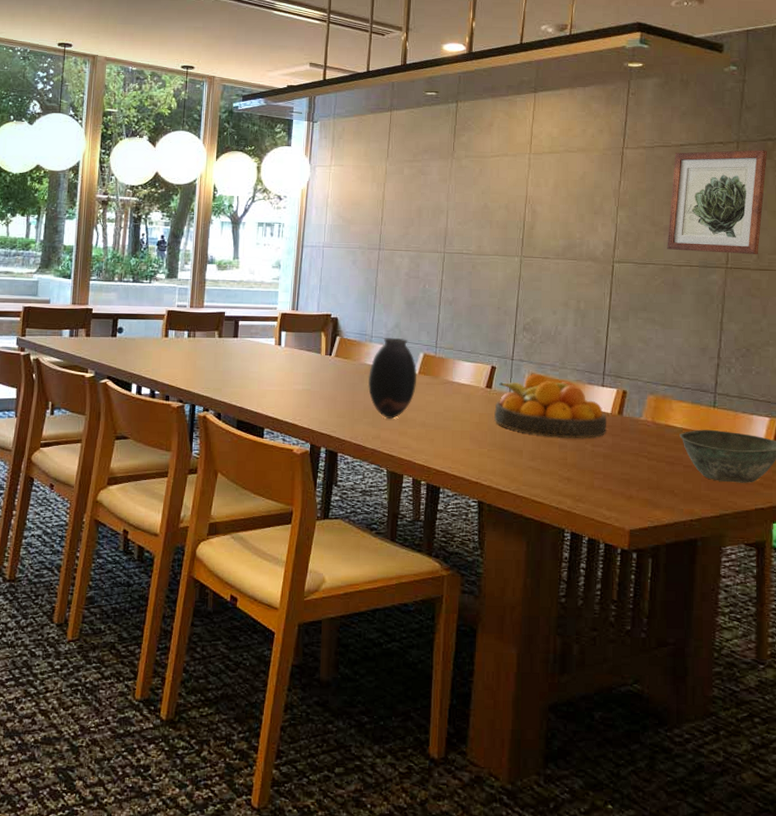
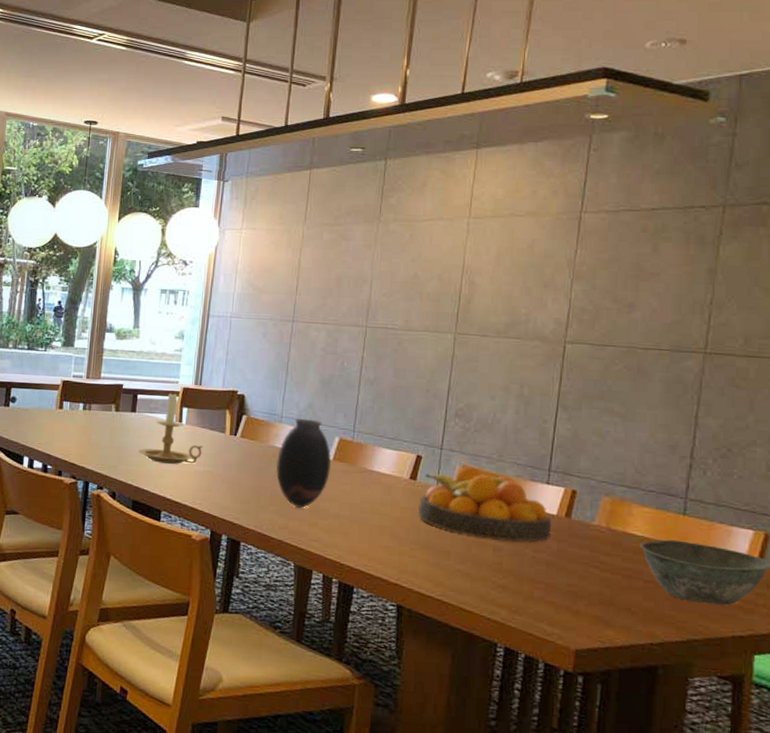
candle holder: none [241,316,301,384] -> present [138,391,203,464]
wall art: present [667,150,767,254] -> none [631,215,761,338]

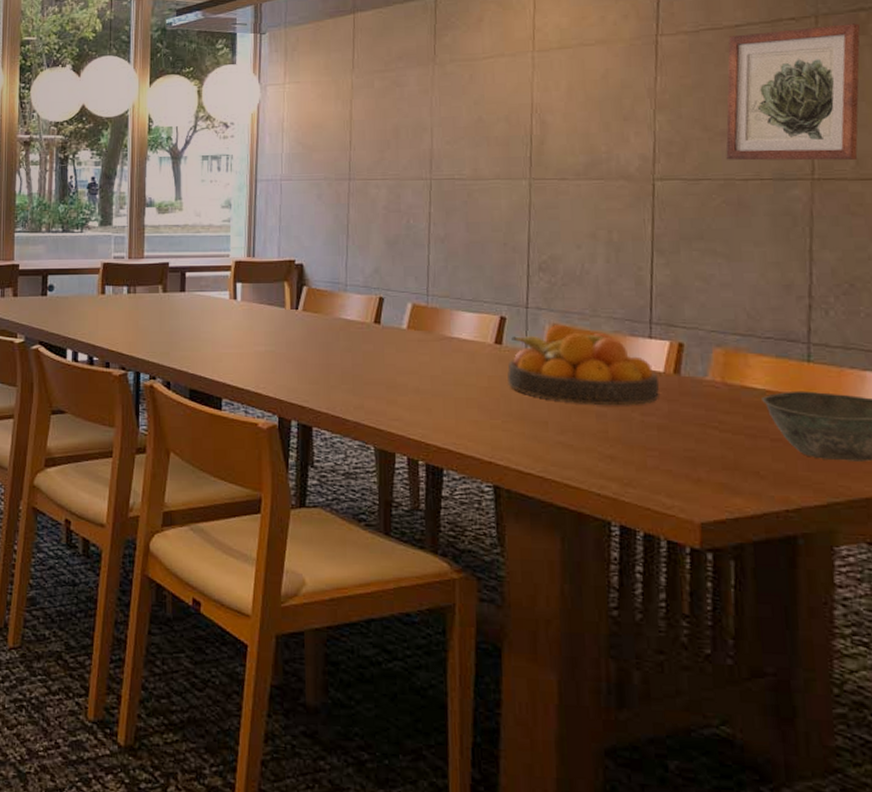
candle holder: present [138,391,203,464] -> none [192,265,263,346]
vase: present [275,418,331,508] -> none [344,285,405,384]
wall art: none [631,215,761,338] -> present [725,23,860,161]

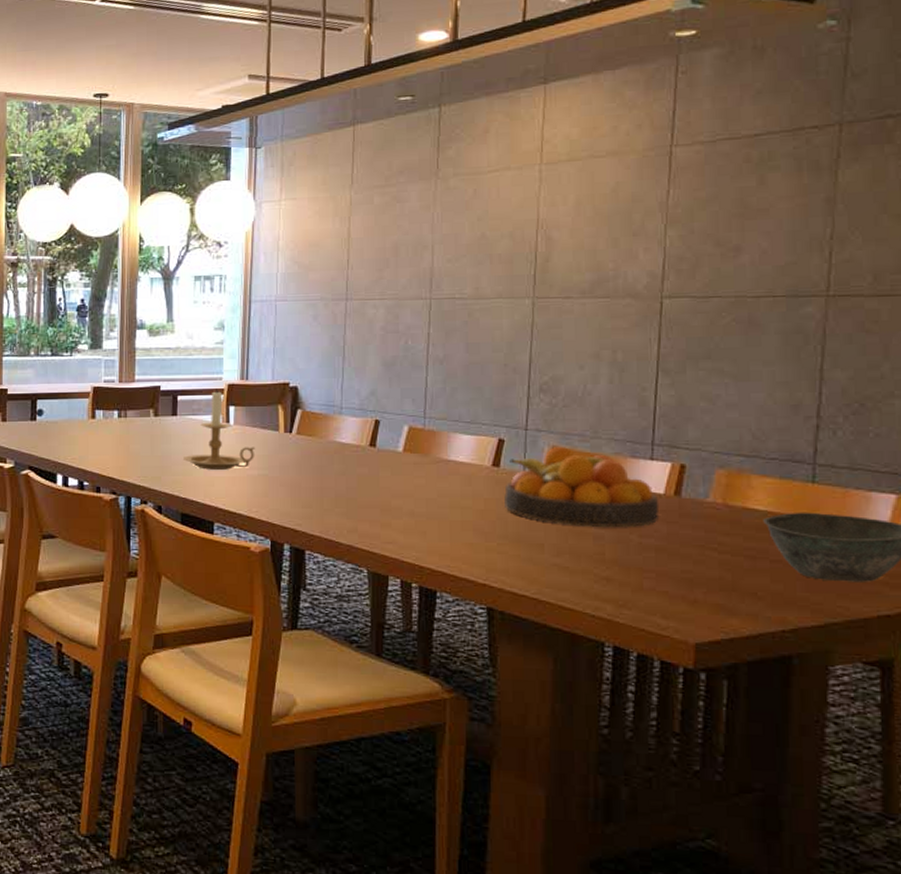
candle holder: none [192,265,263,346] -> present [183,388,256,470]
wall art: present [725,23,860,161] -> none [738,131,886,277]

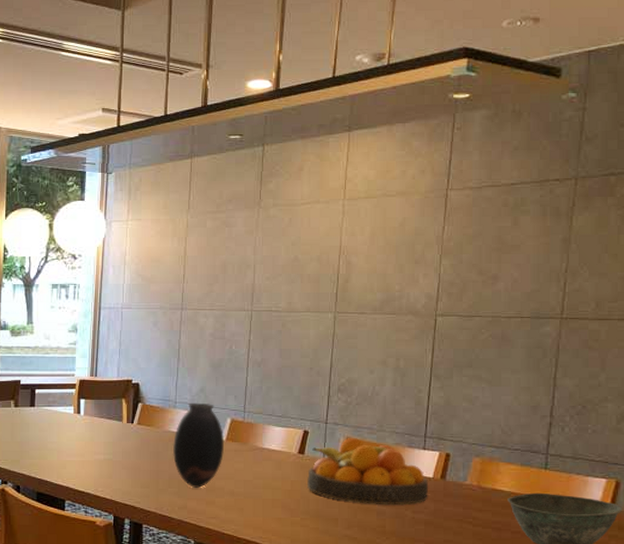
candle holder: present [183,388,256,470] -> none [40,384,102,454]
vase: none [338,408,401,507] -> present [172,402,224,488]

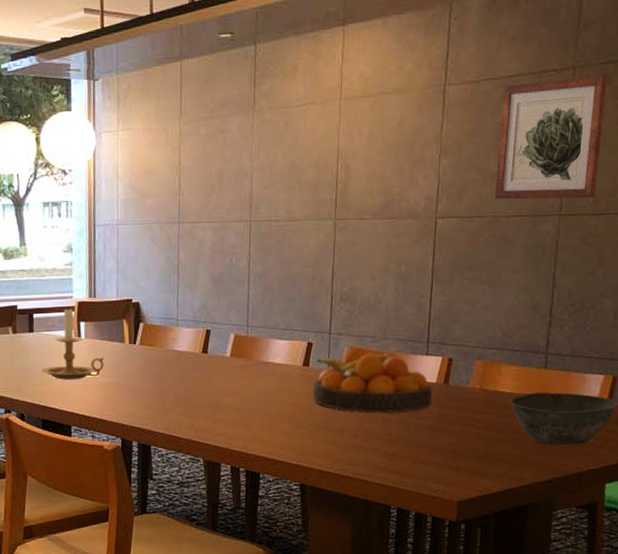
candle holder: none [40,384,102,454] -> present [41,306,105,380]
vase: present [172,402,224,488] -> none [176,319,229,406]
wall art: none [495,186,609,303] -> present [495,75,607,200]

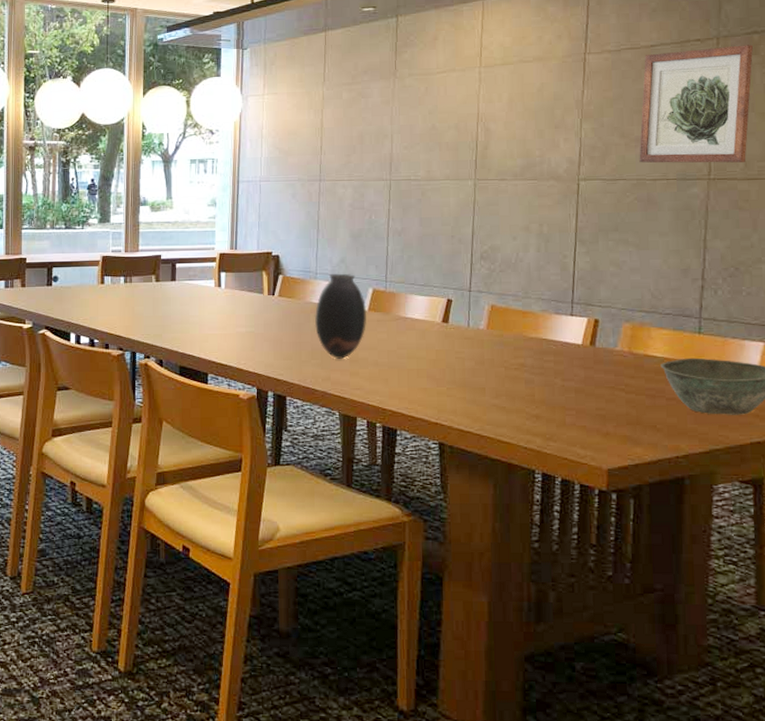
candle holder: present [41,306,105,380] -> none [181,257,244,328]
vase: none [176,319,229,406] -> present [314,273,366,359]
fruit bowl: present [313,347,433,413] -> none [452,306,578,374]

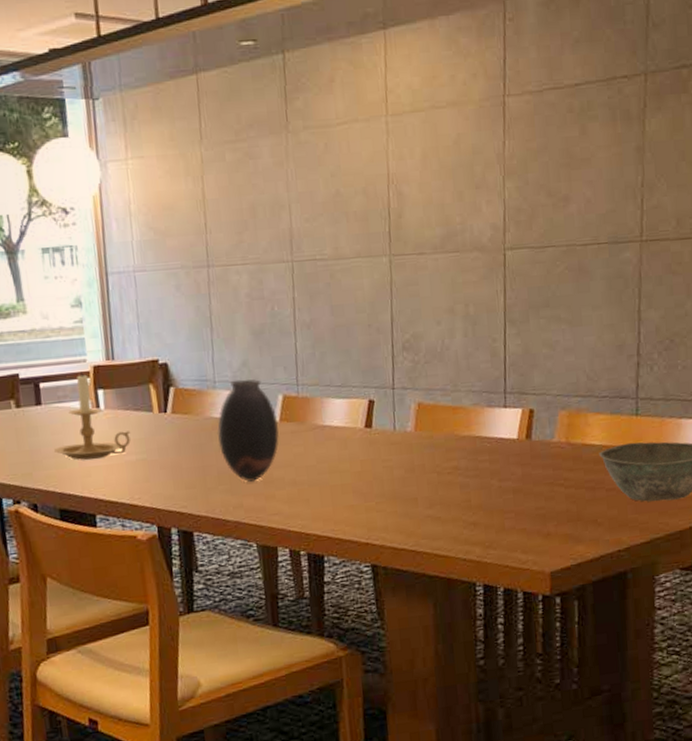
candle holder: none [181,257,244,328] -> present [54,372,131,460]
wall art: present [639,45,753,163] -> none [567,81,682,226]

